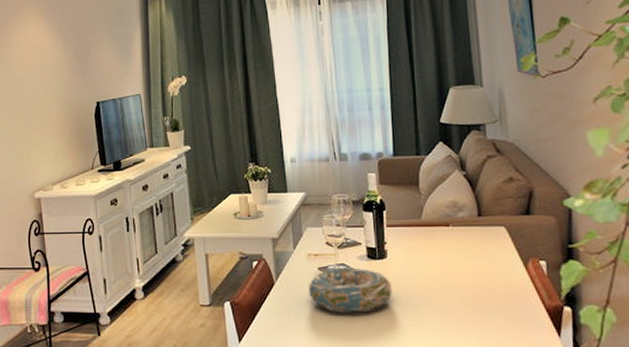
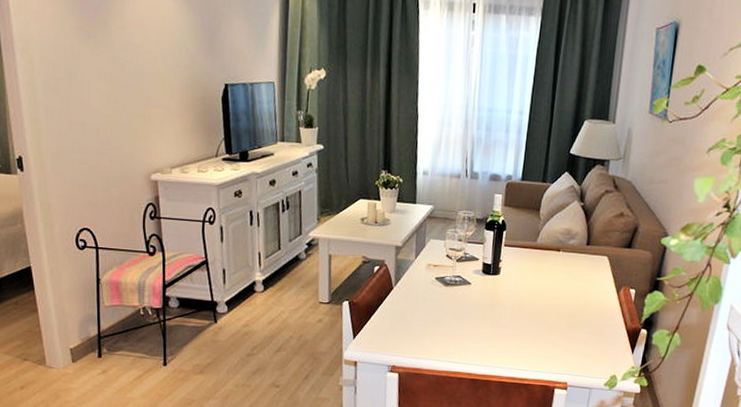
decorative bowl: present [308,267,393,313] -> none [424,279,501,320]

